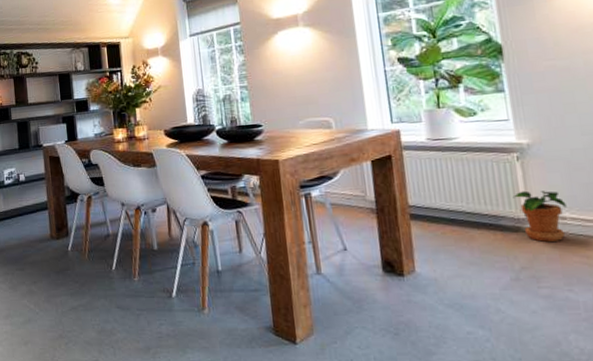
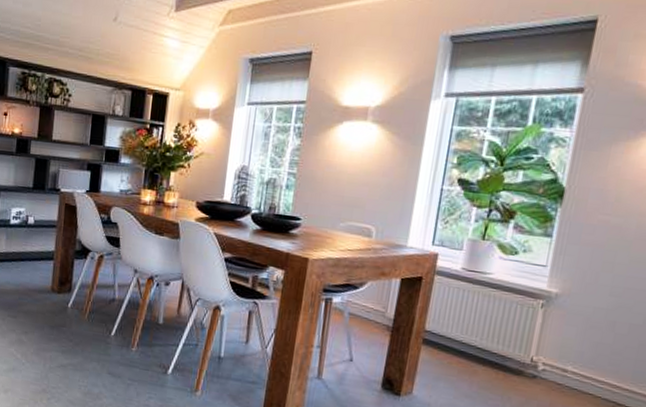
potted plant: present [512,190,567,242] -> none [525,337,573,391]

